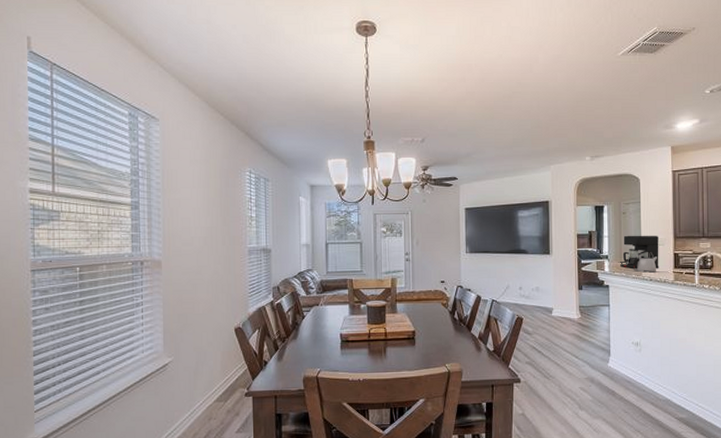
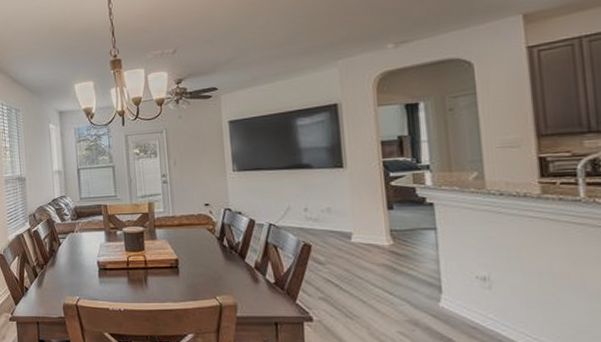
coffee maker: present [620,235,659,269] -> none [449,135,514,182]
kettle: present [632,250,658,272] -> none [469,154,511,184]

